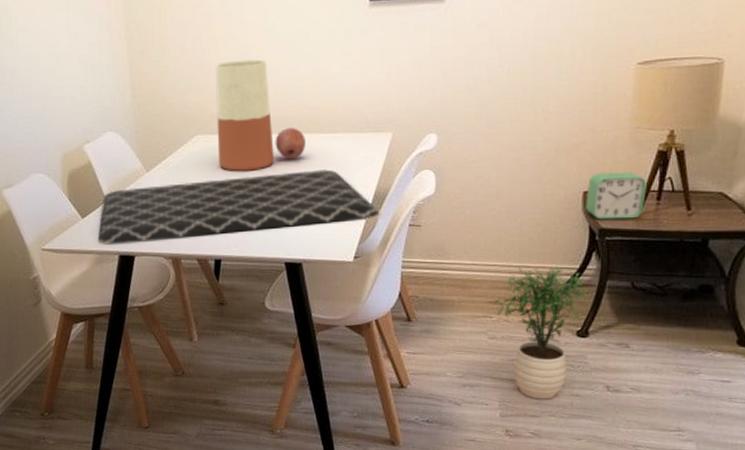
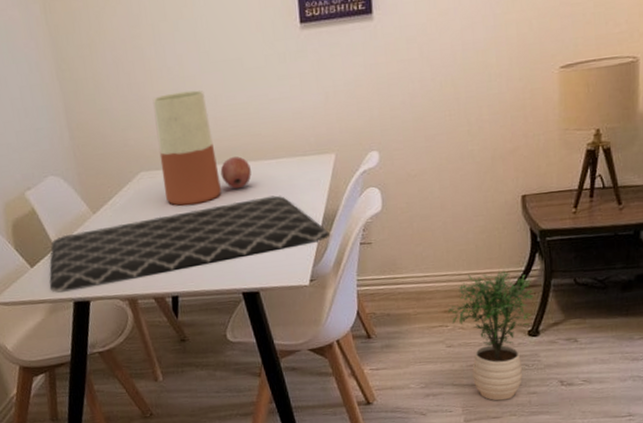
alarm clock: present [586,172,647,220] -> none [525,172,580,221]

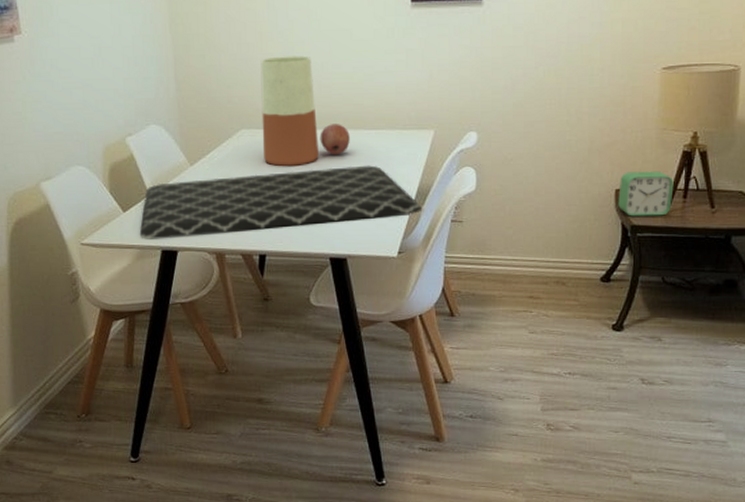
potted plant: present [447,270,535,401] -> none [532,262,623,393]
alarm clock: none [525,172,580,221] -> present [618,171,674,217]

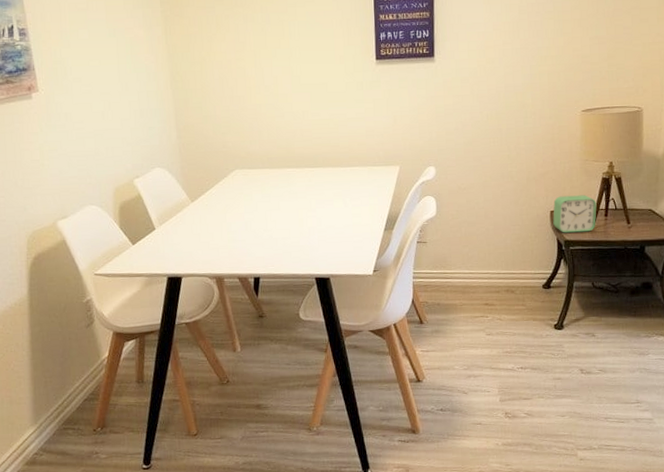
placemat: present [139,165,423,239] -> none [147,197,393,268]
vase: present [260,55,319,166] -> none [250,106,303,200]
fruit: present [320,124,350,155] -> none [303,163,329,190]

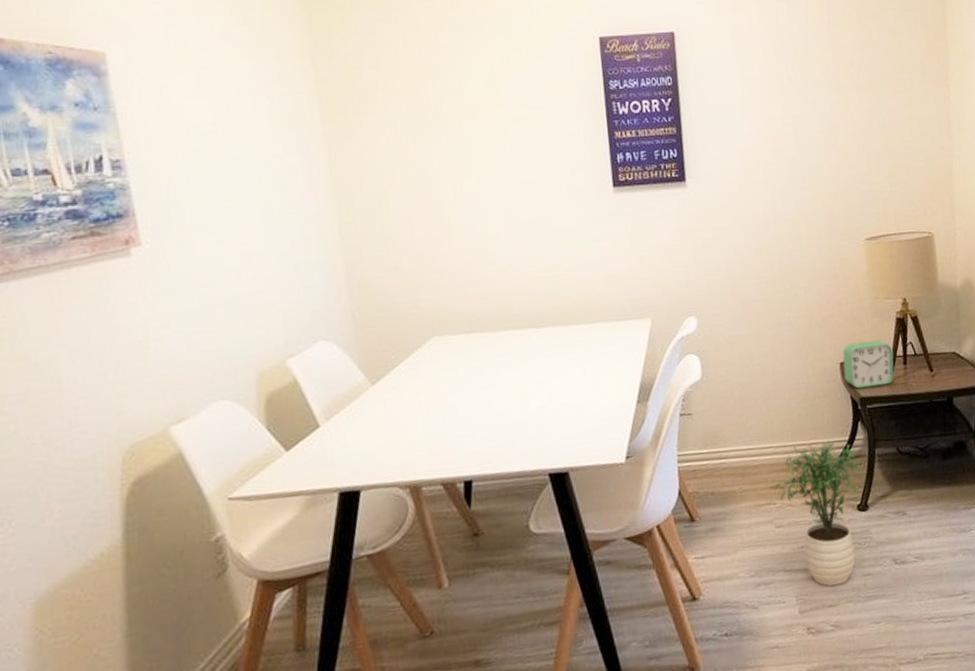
potted plant: none [487,272,561,384] -> present [774,440,861,587]

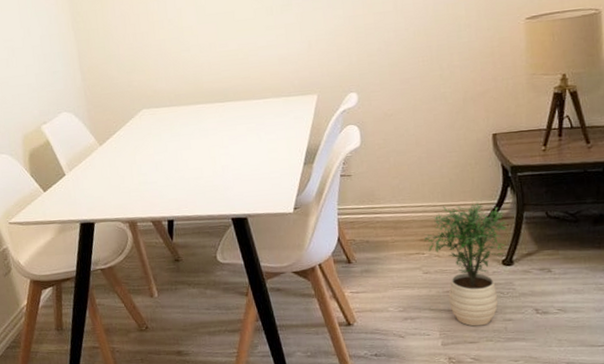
alarm clock: present [842,340,894,389] -> none [496,113,549,158]

